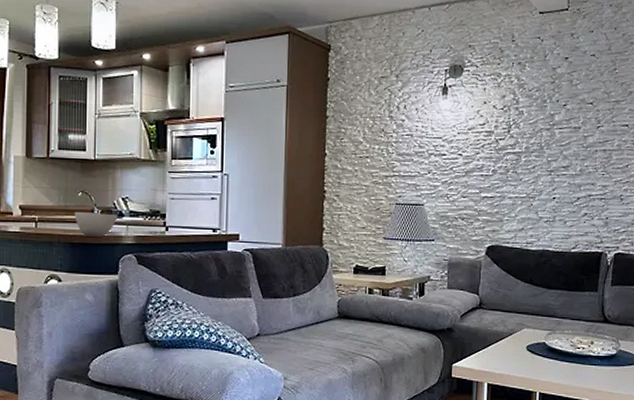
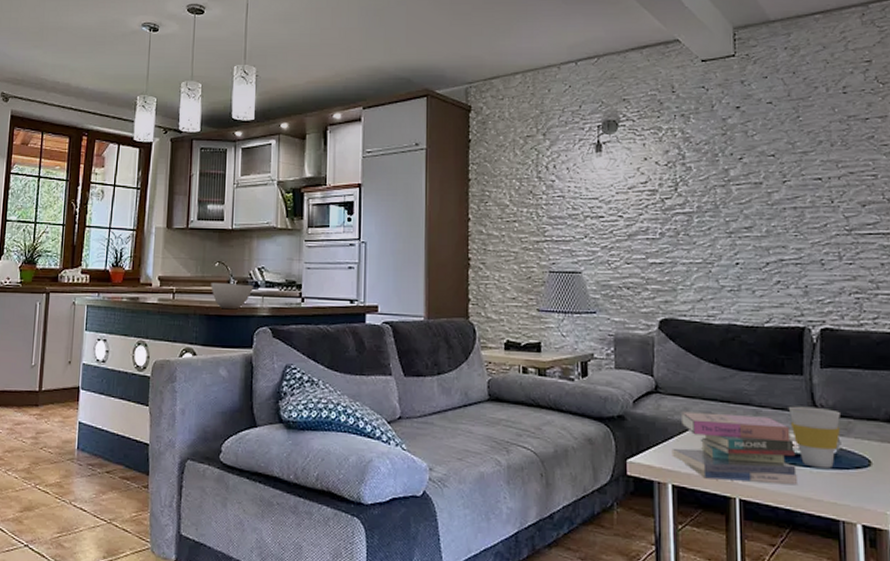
books: none [489,323,586,379] -> present [671,411,797,484]
cup: none [583,317,622,366] -> present [788,406,841,469]

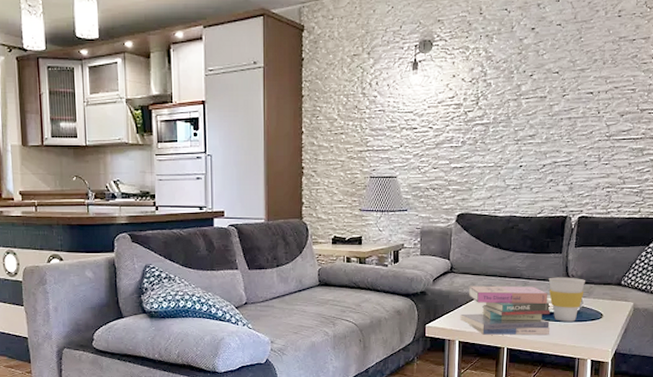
bowl: present [211,283,253,310] -> none [70,196,111,219]

